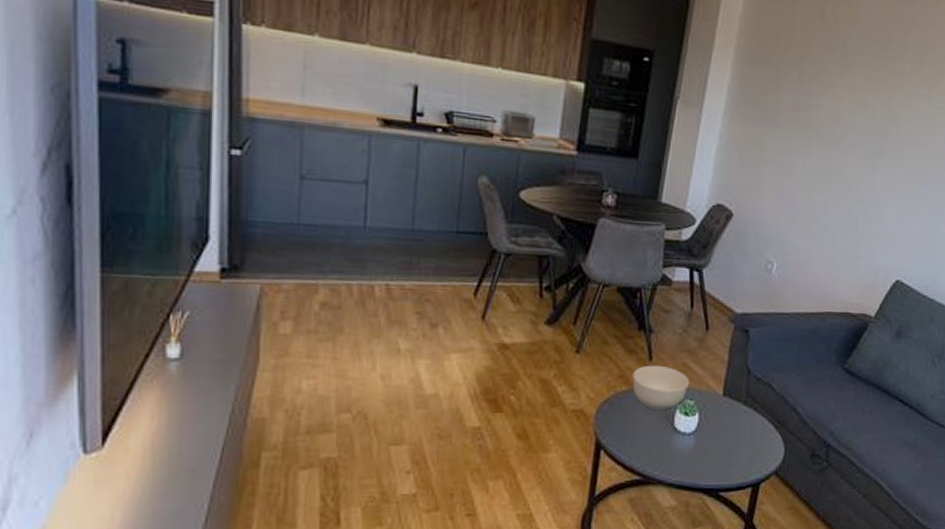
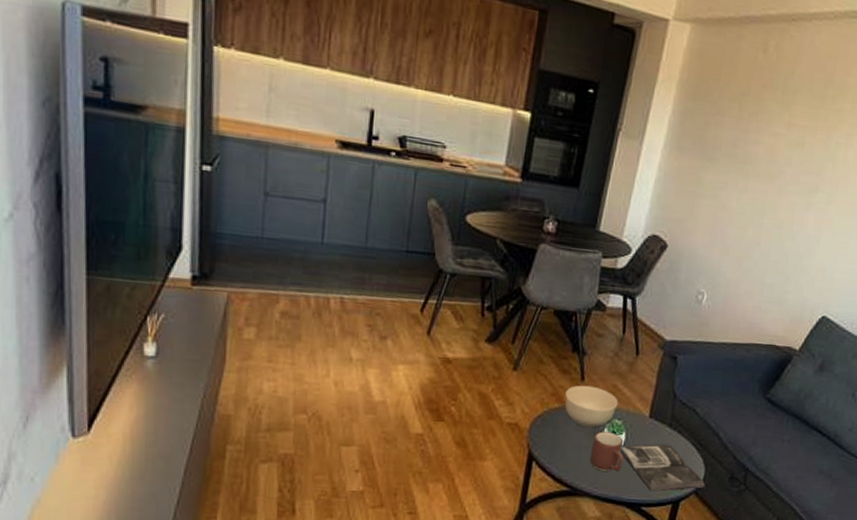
toaster: present [500,110,536,139] -> none [449,136,484,165]
mug: none [662,414,698,456] -> present [590,431,624,472]
magazine: none [694,423,786,475] -> present [620,444,706,492]

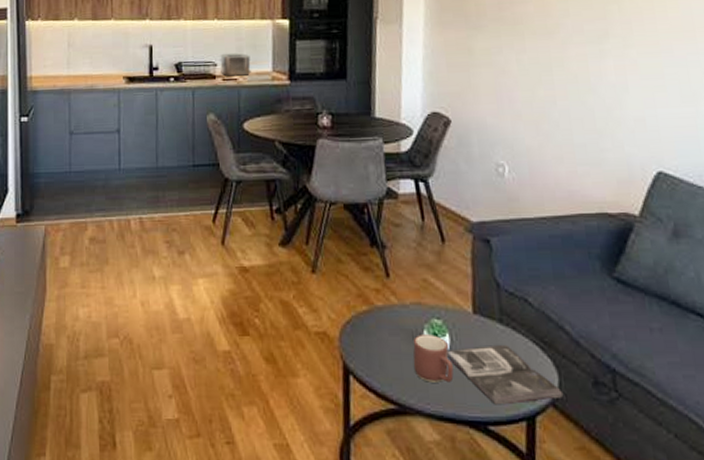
toaster: none [449,136,484,165] -> present [220,53,251,77]
bowl: present [564,385,618,428] -> none [371,282,433,332]

